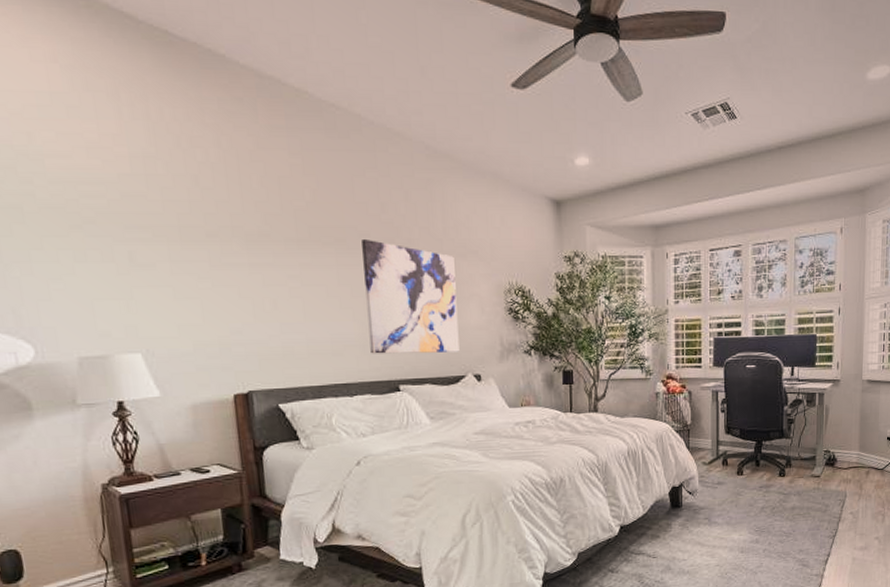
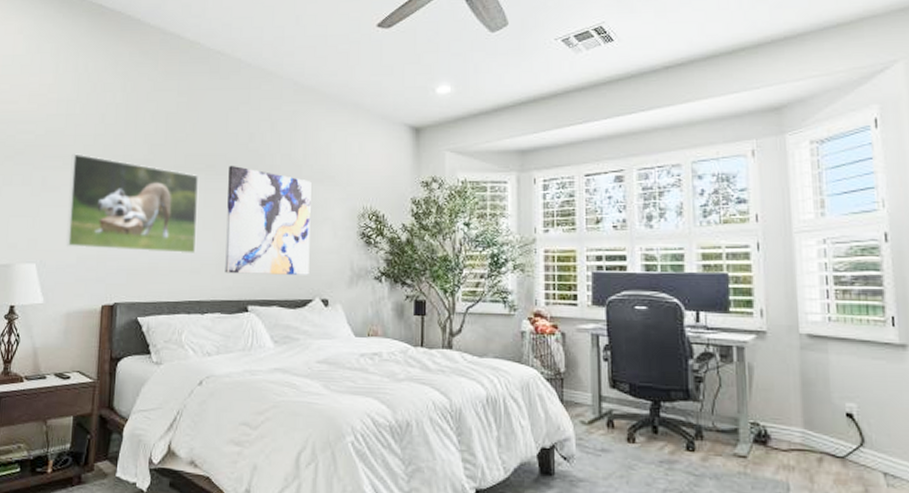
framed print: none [163,223,336,336] -> present [66,153,198,255]

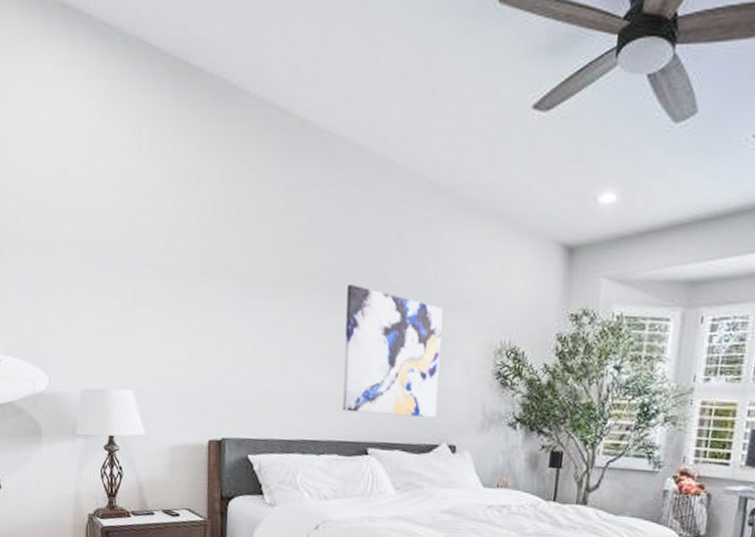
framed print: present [66,153,198,255] -> none [164,261,313,388]

